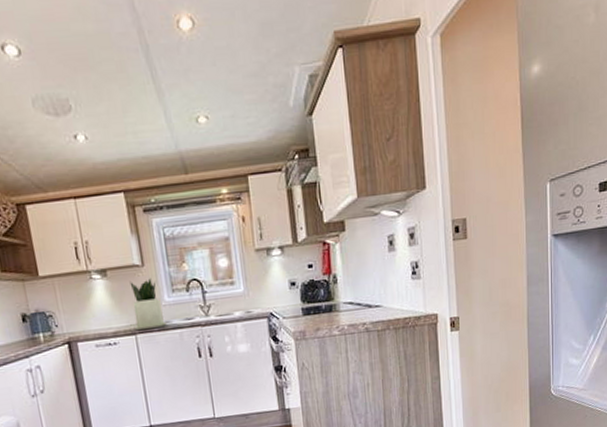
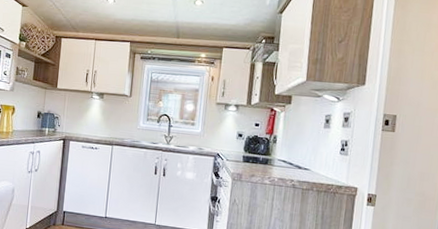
planter: present [129,278,167,331] -> none [112,105,137,145]

